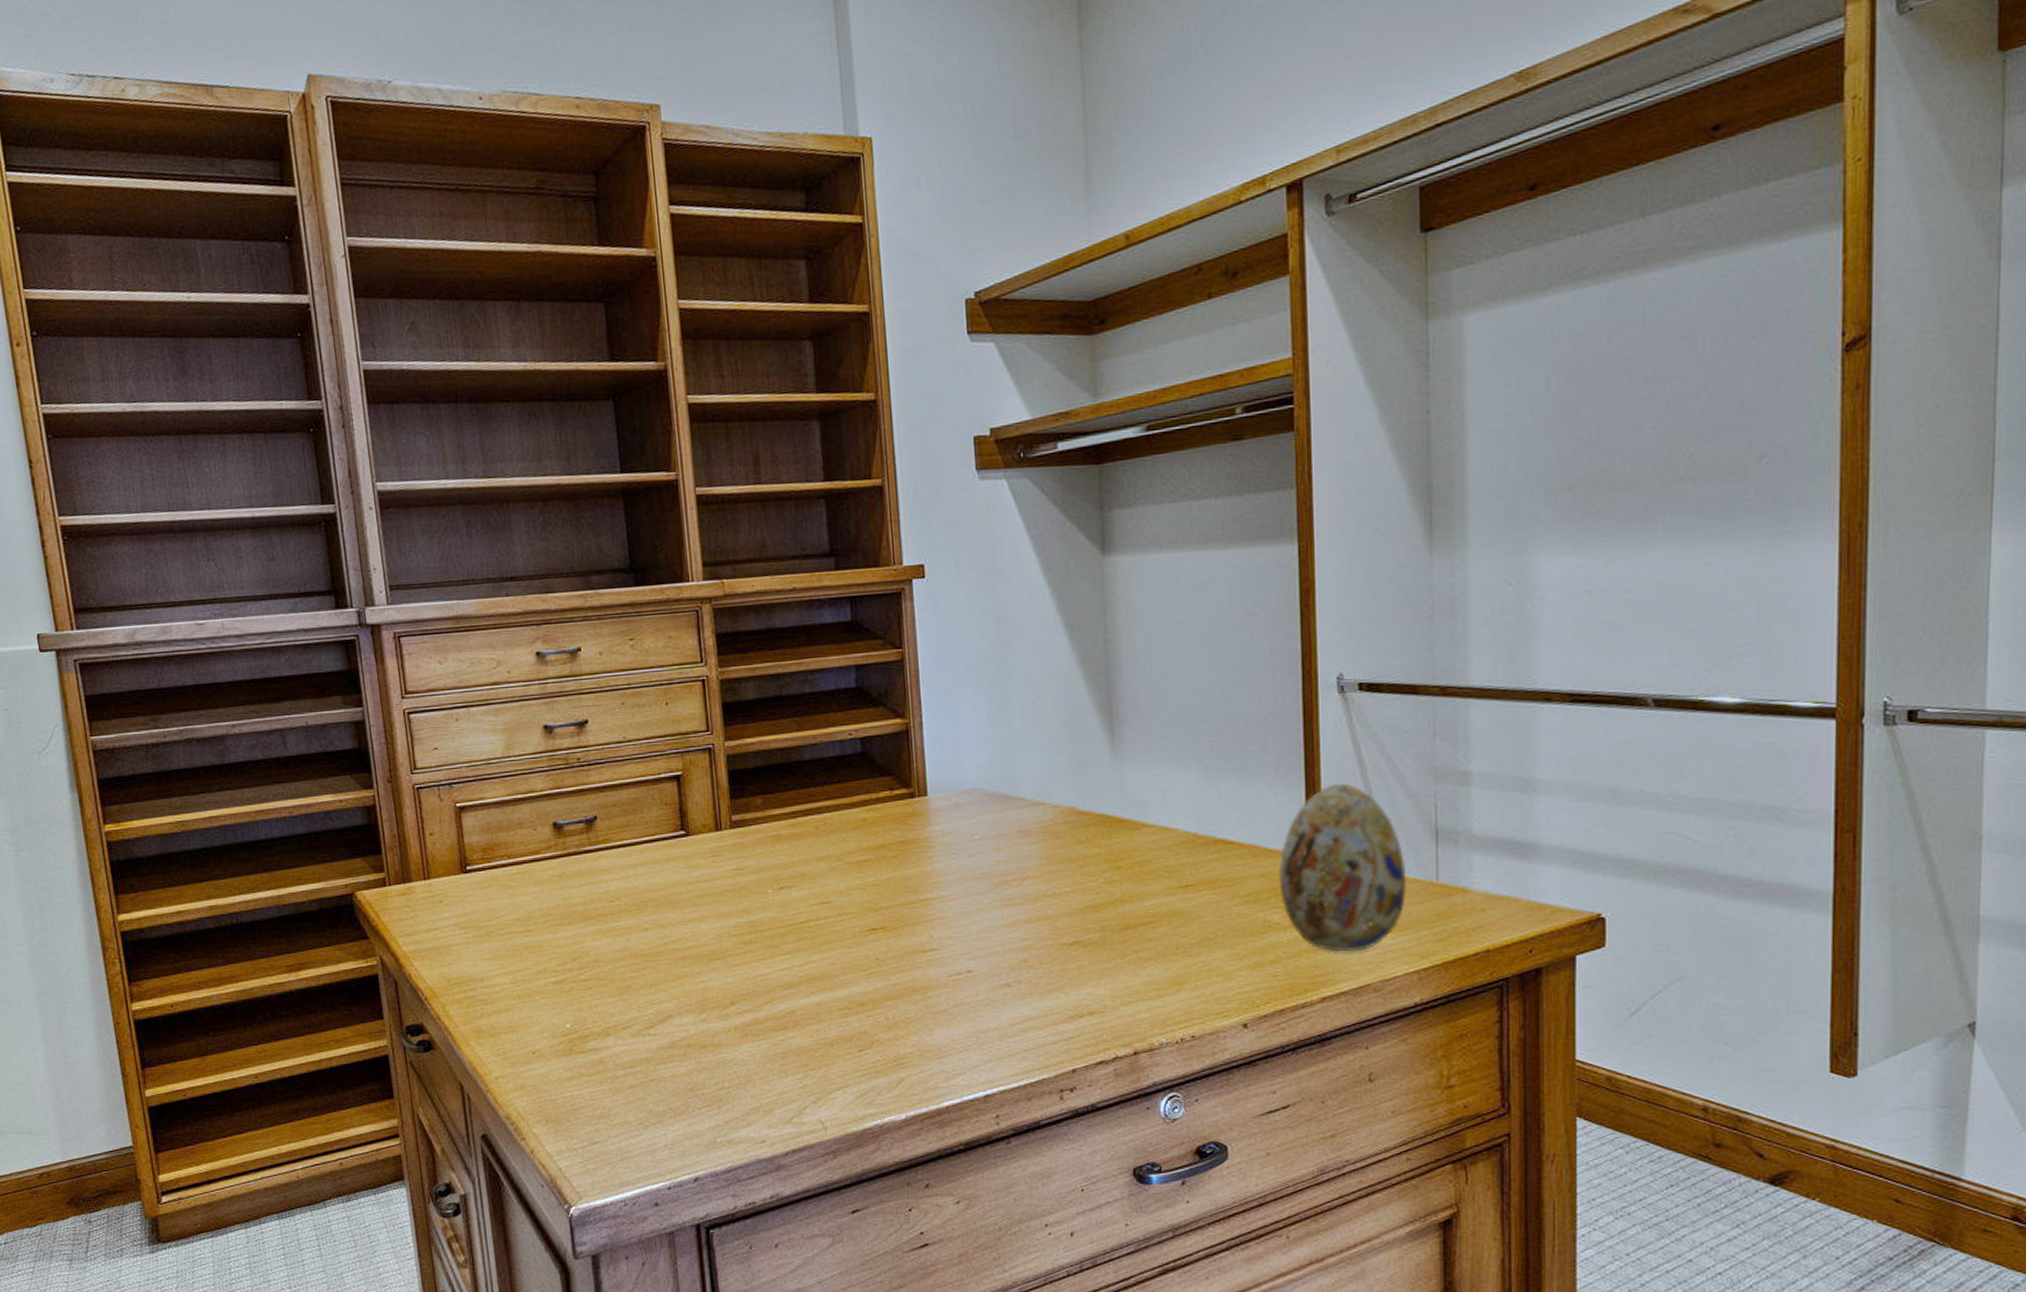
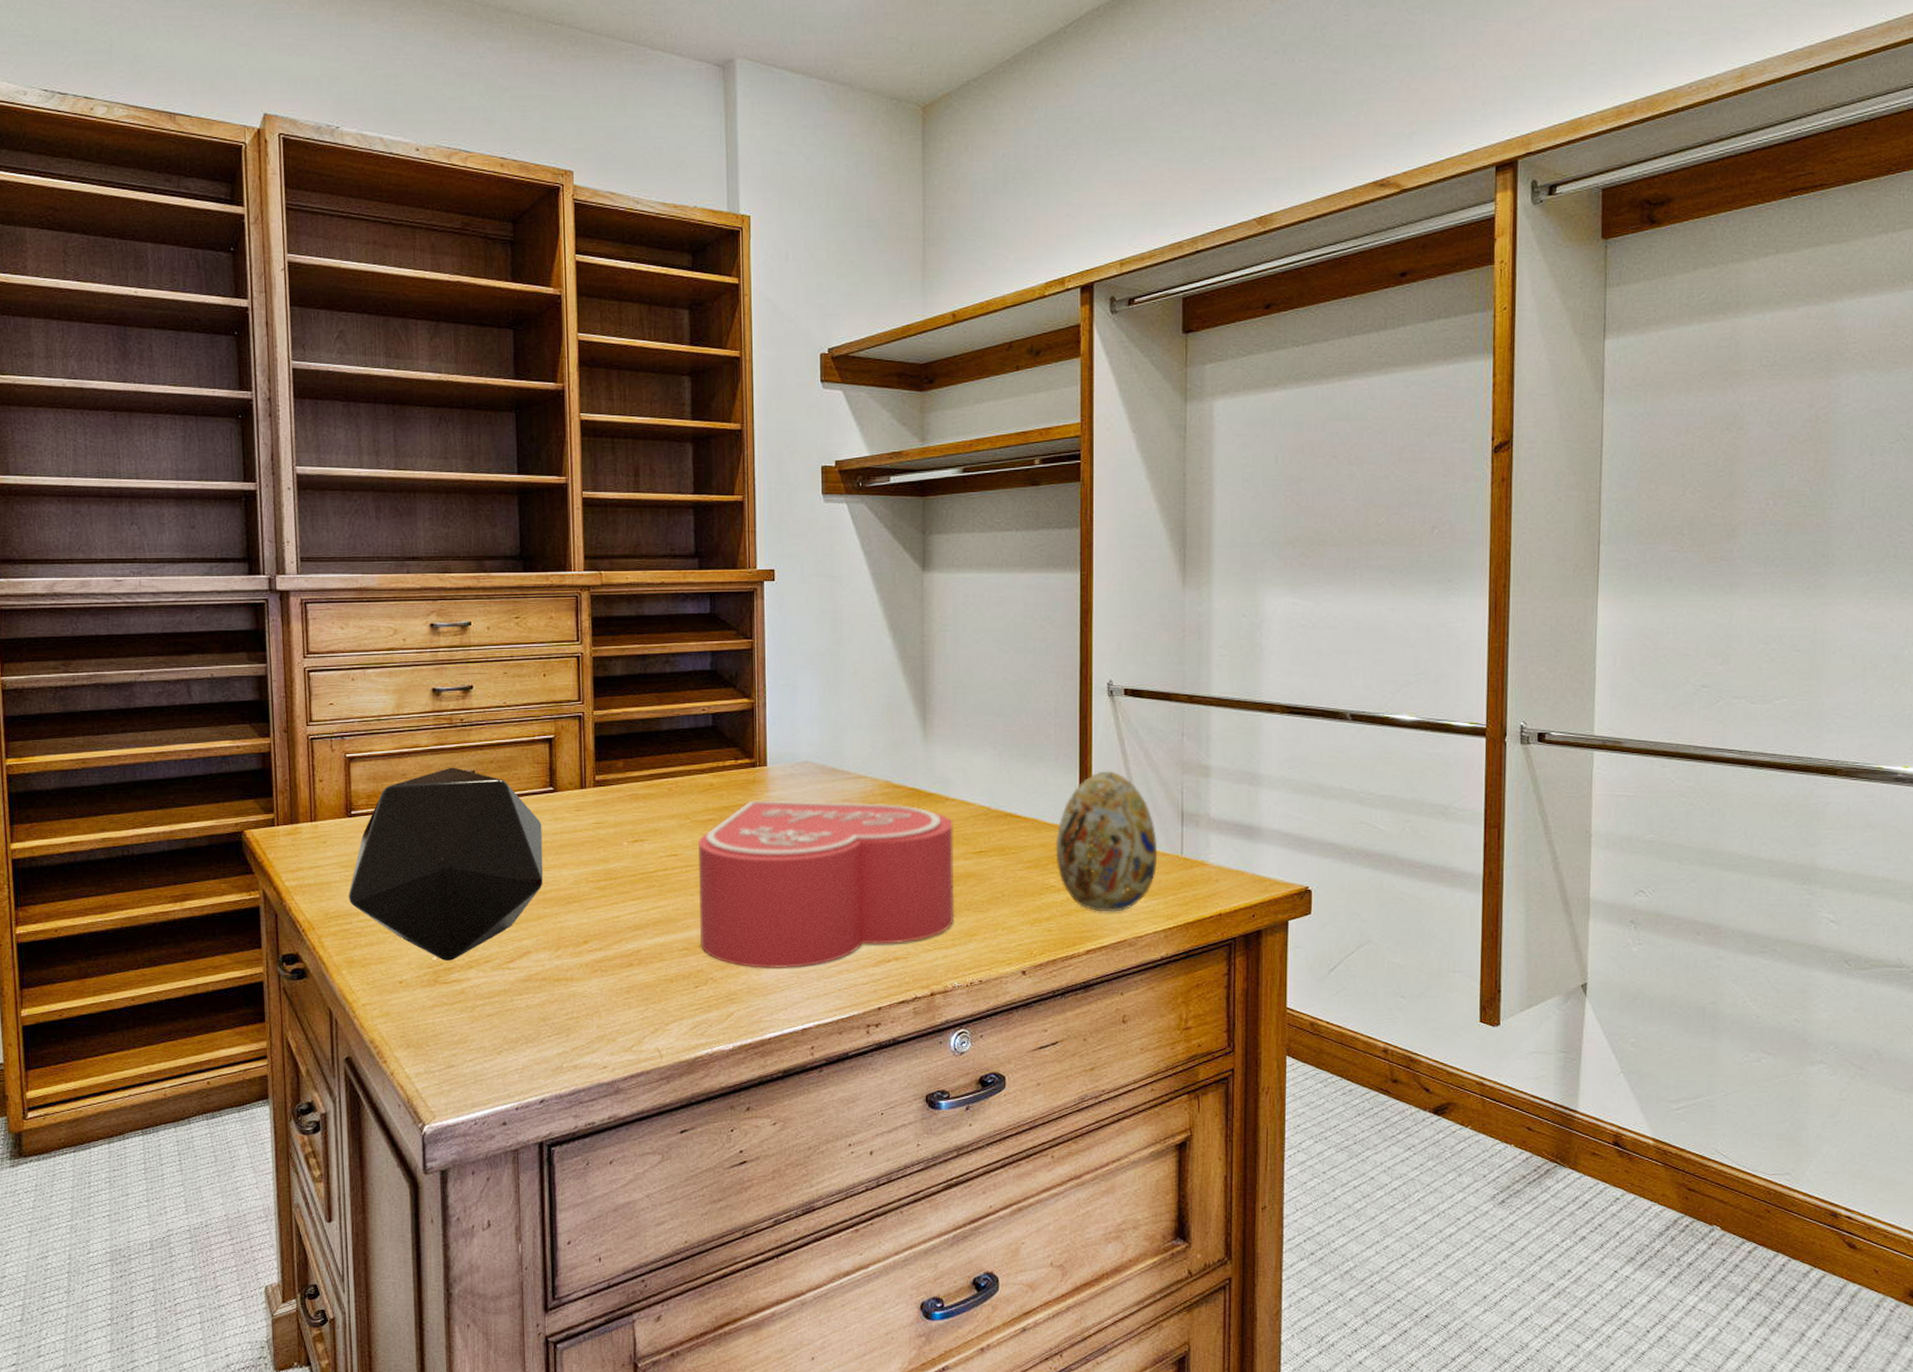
decorative tray: none [470,813,681,1028] -> present [348,767,544,961]
jewelry box: none [853,833,1159,1028] -> present [698,800,955,968]

